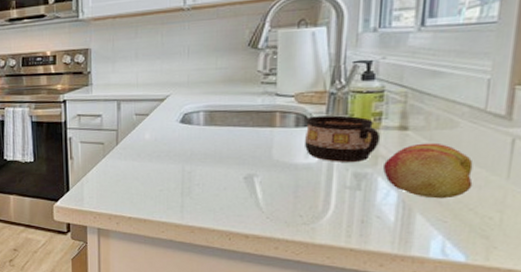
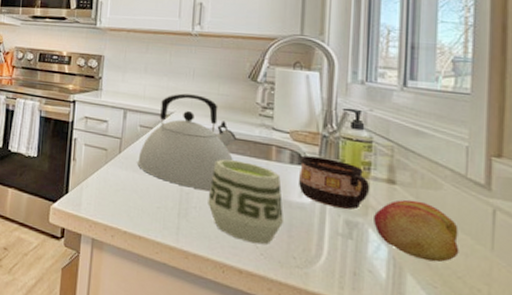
kettle: none [136,73,238,167] -> present [137,93,237,191]
cup: none [211,133,289,209] -> present [208,159,283,244]

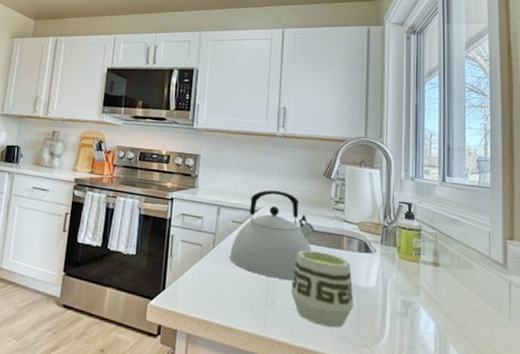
cup: present [299,155,370,210] -> none [366,244,421,291]
fruit: present [374,199,459,262] -> none [424,279,487,333]

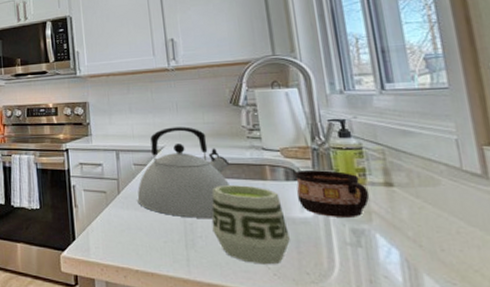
cup: none [366,244,421,291] -> present [295,170,370,217]

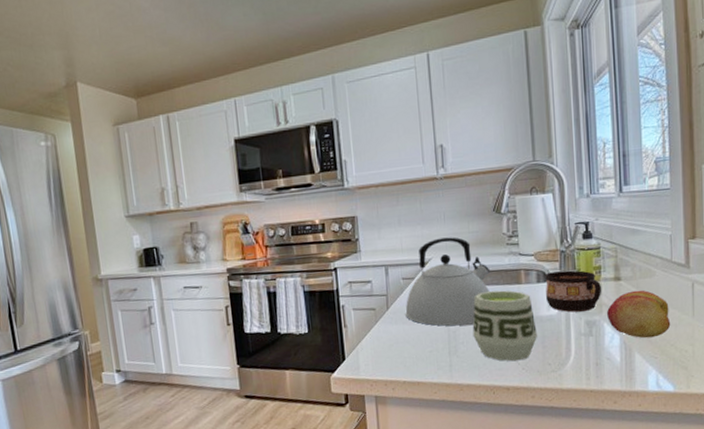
fruit: none [378,200,471,259] -> present [607,290,671,339]

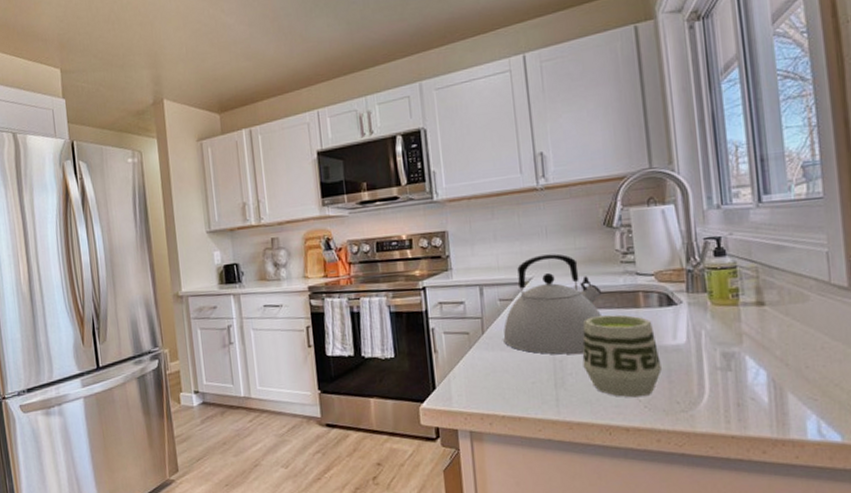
cup: present [545,270,602,313] -> none [669,292,741,342]
fruit: present [607,290,671,339] -> none [749,317,833,376]

